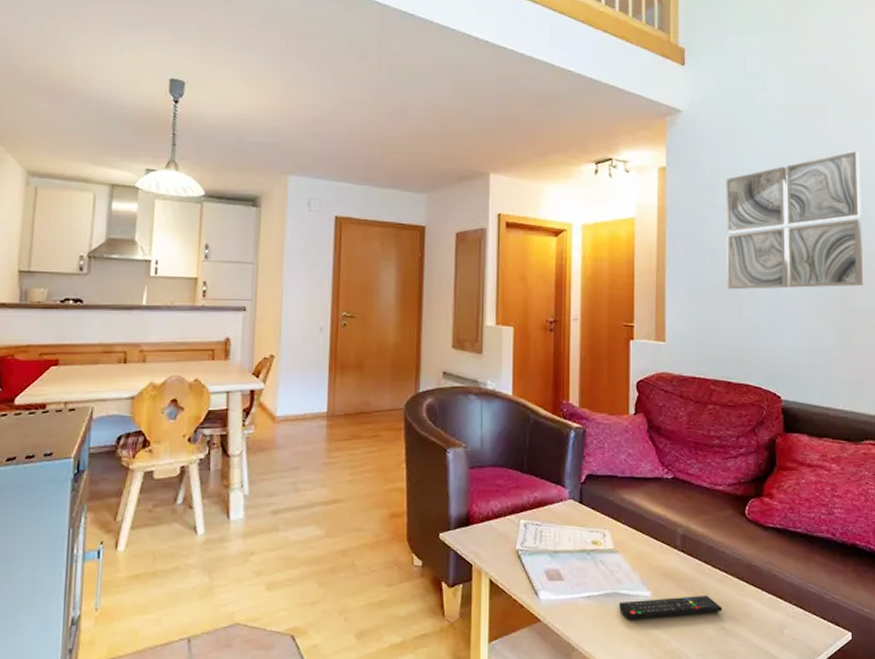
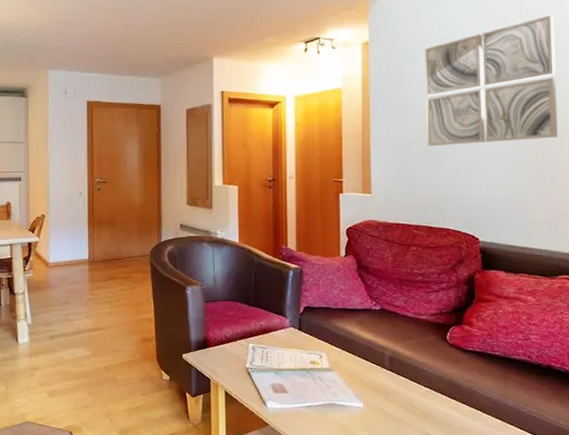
remote control: present [619,596,723,619] -> none [336,407,428,425]

